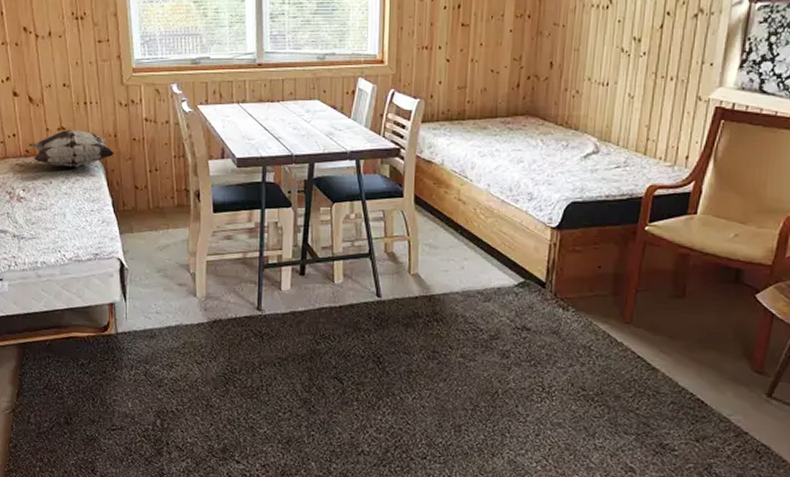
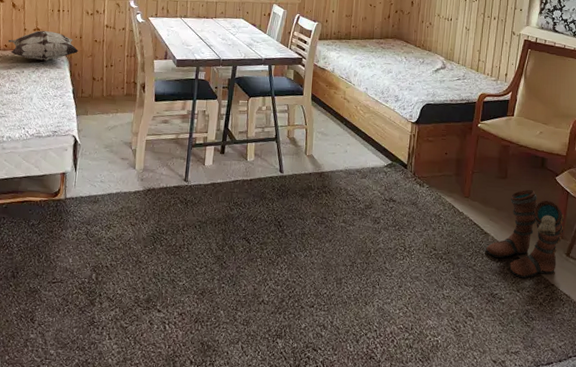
boots: none [654,312,766,425] -> present [486,190,564,279]

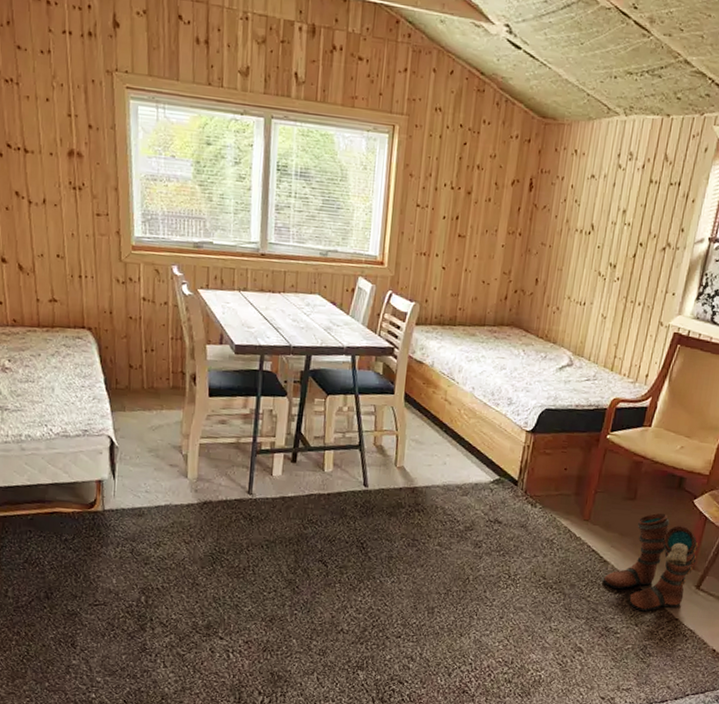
decorative pillow: present [8,30,79,61] -> none [17,302,109,342]

